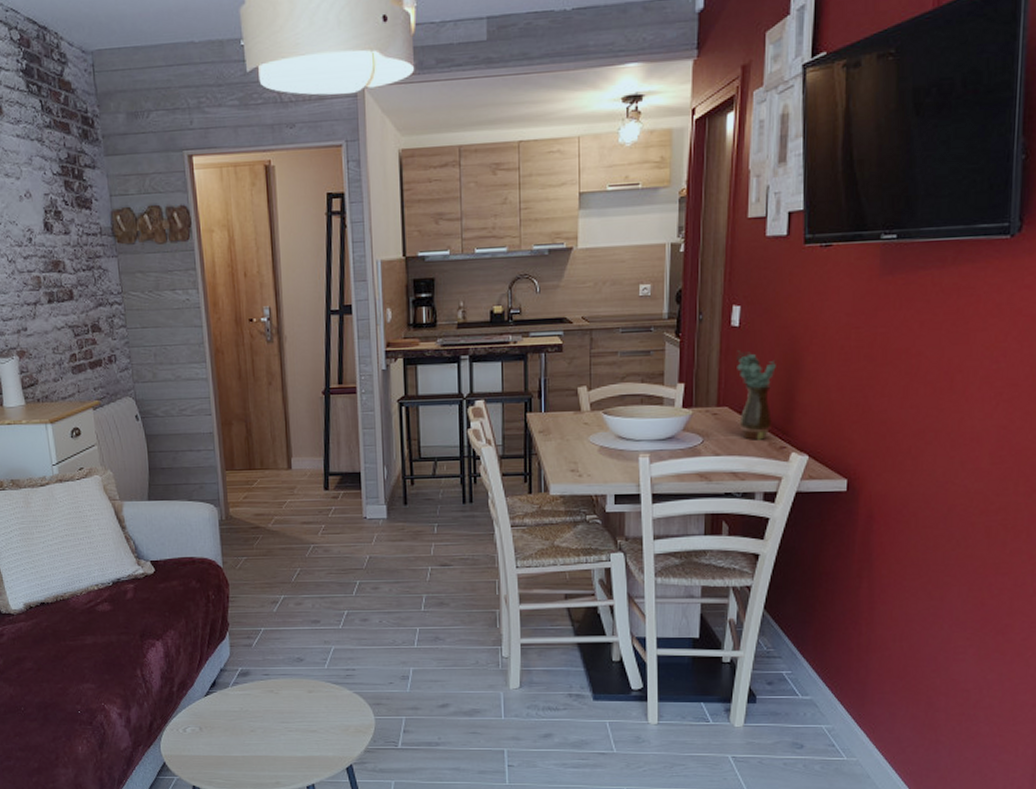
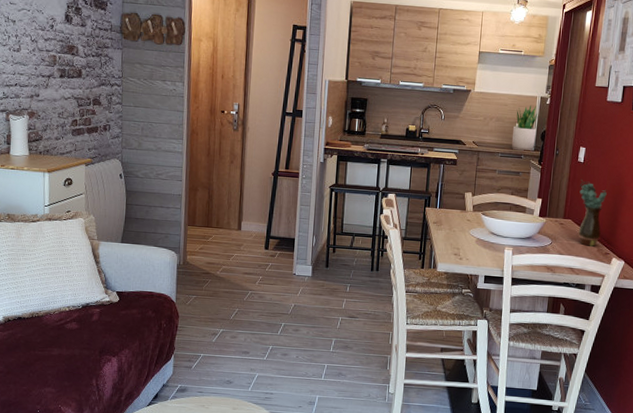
planter: none [635,256,669,322] -> present [511,104,538,151]

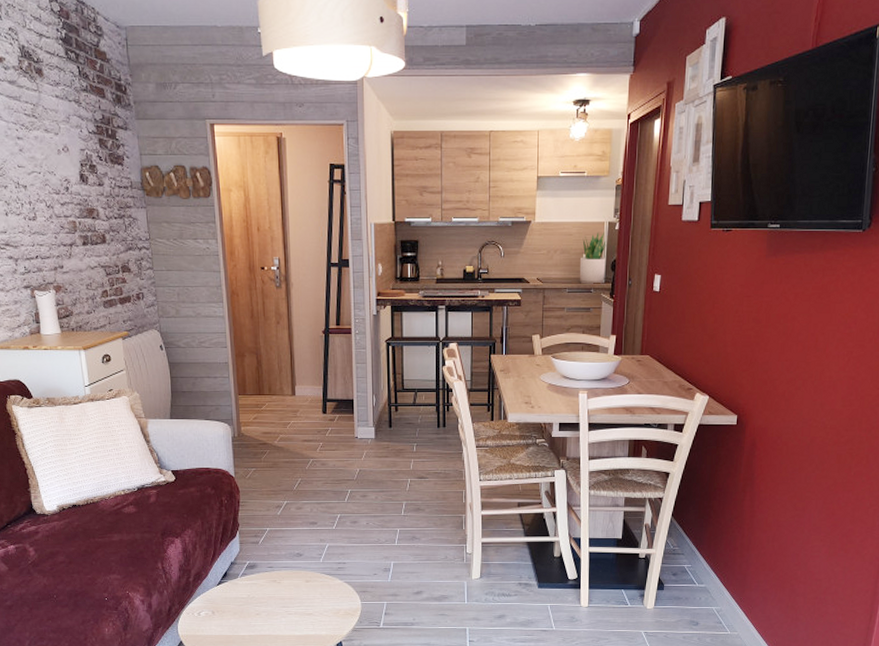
vase: present [578,178,607,247] -> none [657,309,687,383]

